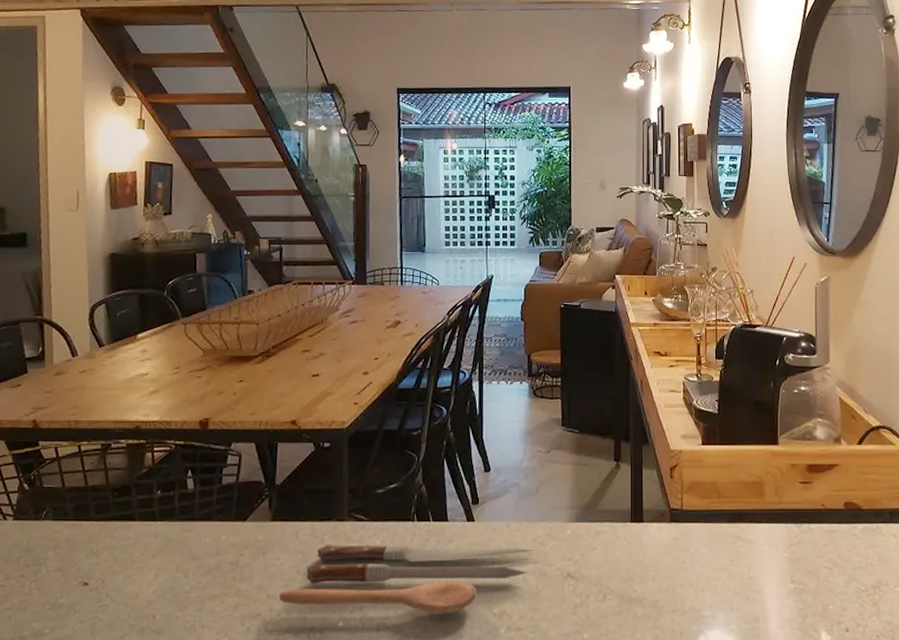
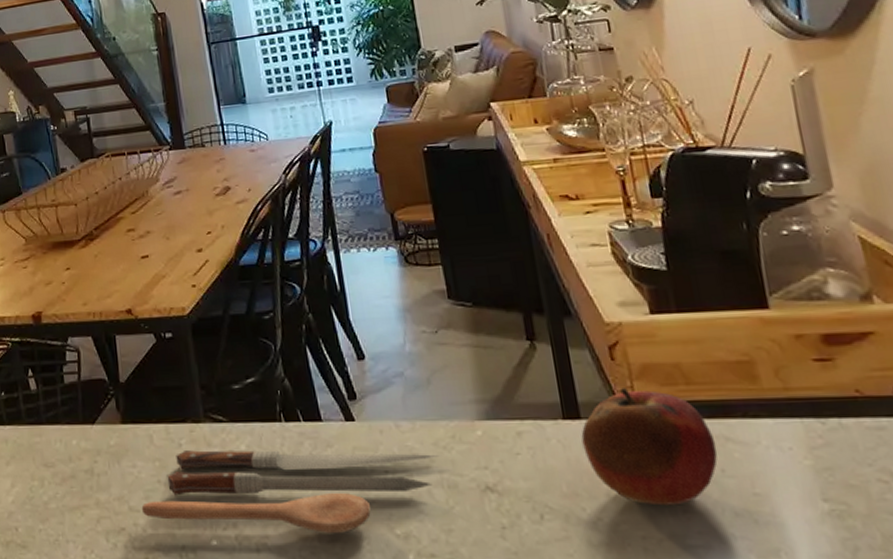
fruit: none [642,499,731,587] -> present [581,388,718,506]

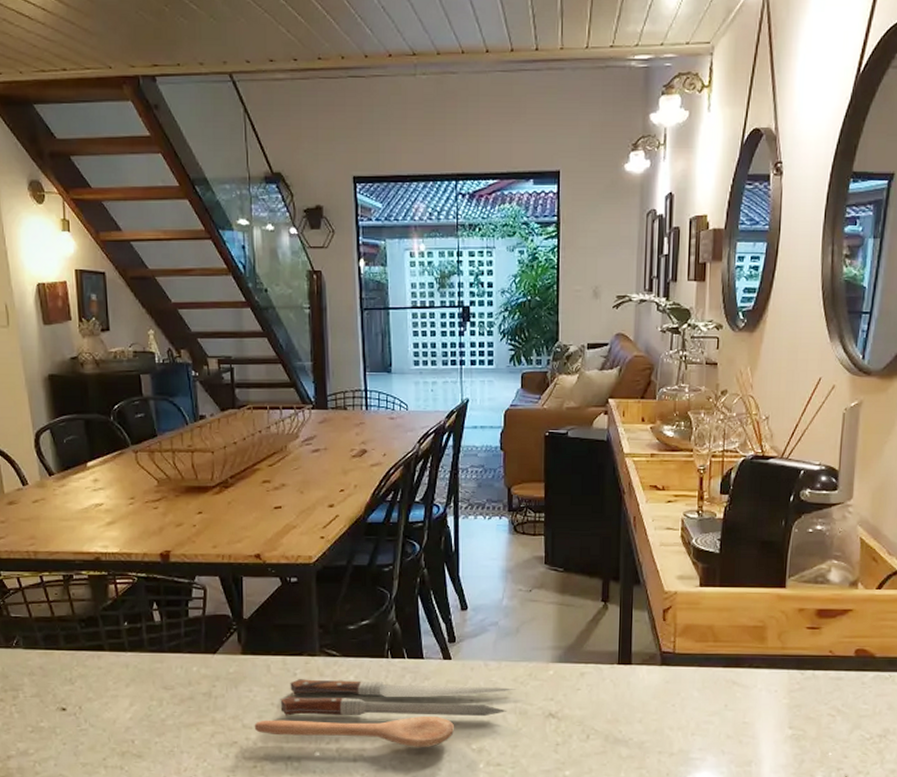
fruit: present [581,388,718,506] -> none [629,642,726,730]

